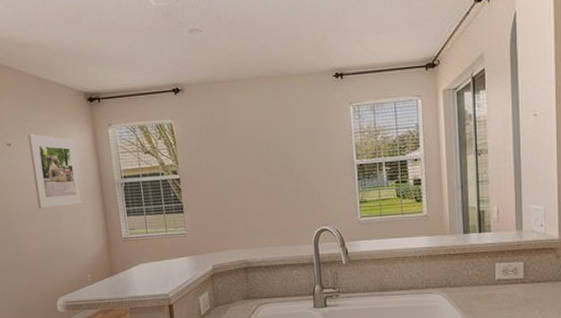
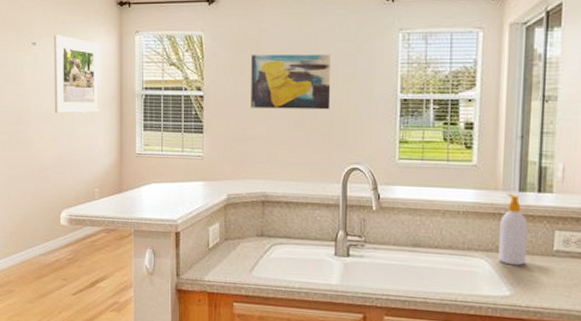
wall art: none [220,130,297,185] -> present [251,54,332,110]
soap bottle: none [450,236,475,297] -> present [498,193,528,266]

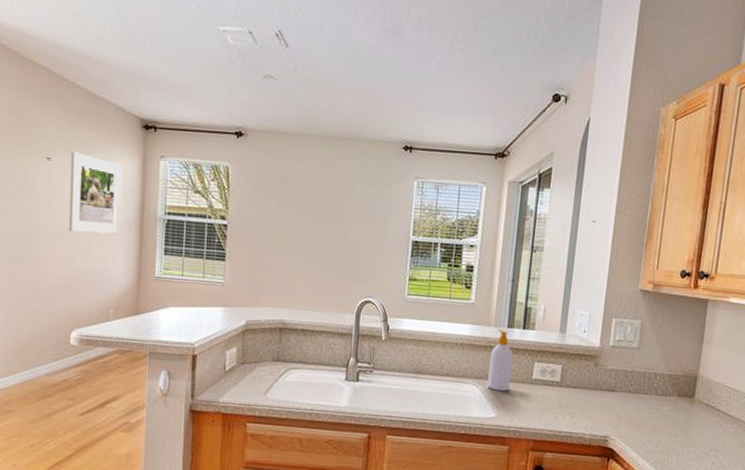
wall art: present [251,54,332,110] -> none [273,189,352,246]

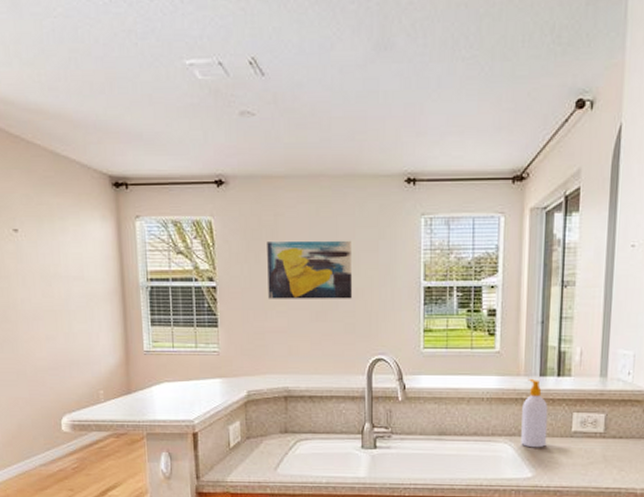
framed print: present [68,152,122,235] -> none [38,220,101,310]
wall art: none [273,189,352,246] -> present [267,240,353,299]

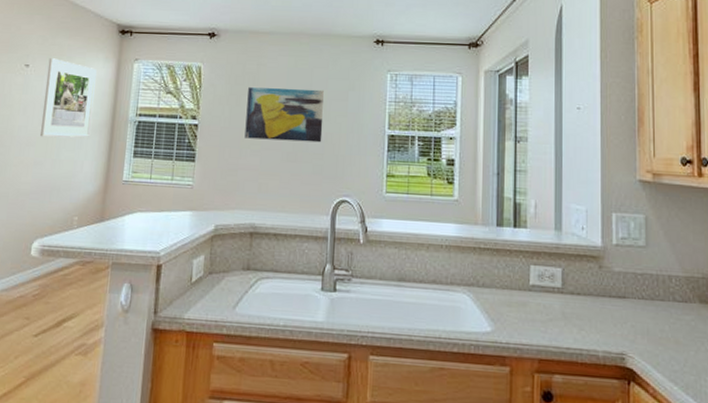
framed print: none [38,220,101,310] -> present [40,58,97,138]
soap bottle: present [521,378,548,448] -> none [479,228,506,301]

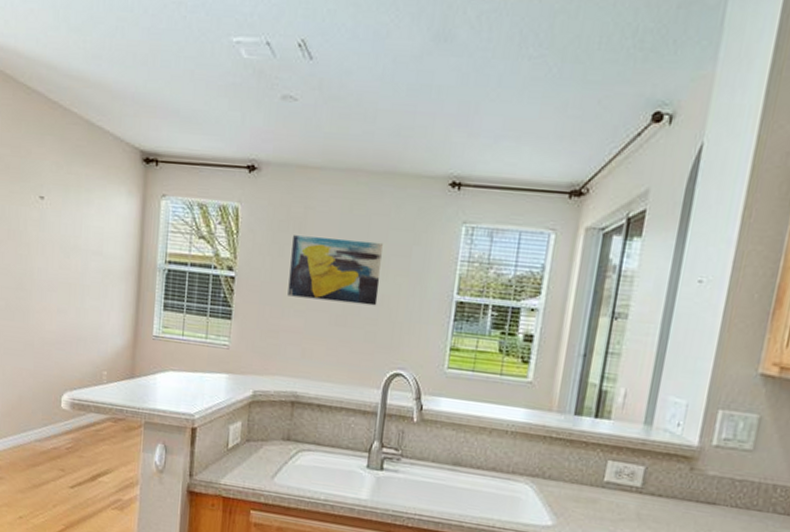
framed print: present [40,58,97,138] -> none [61,189,119,286]

